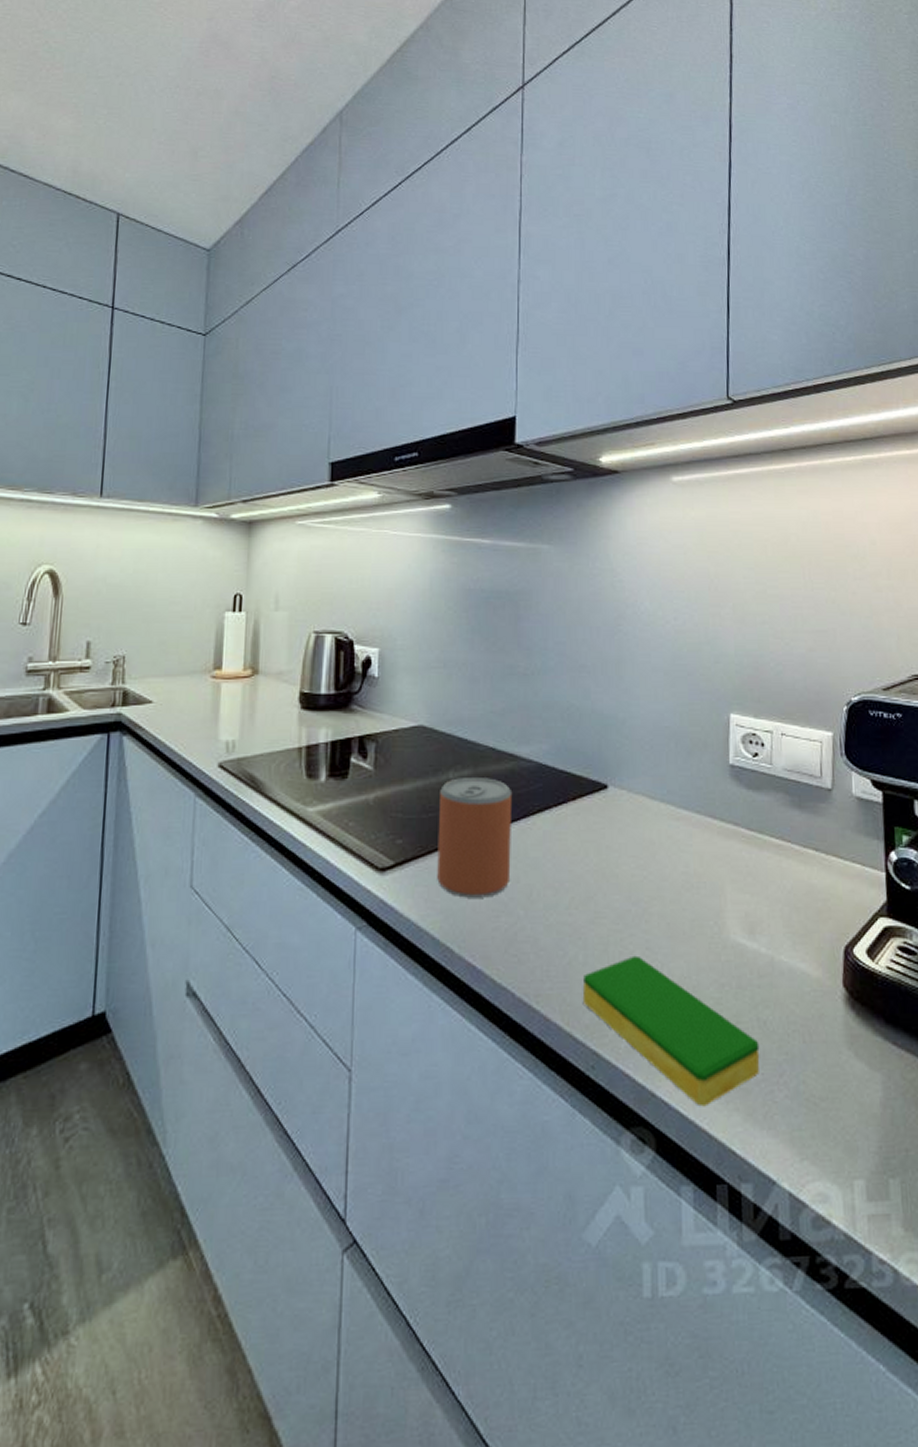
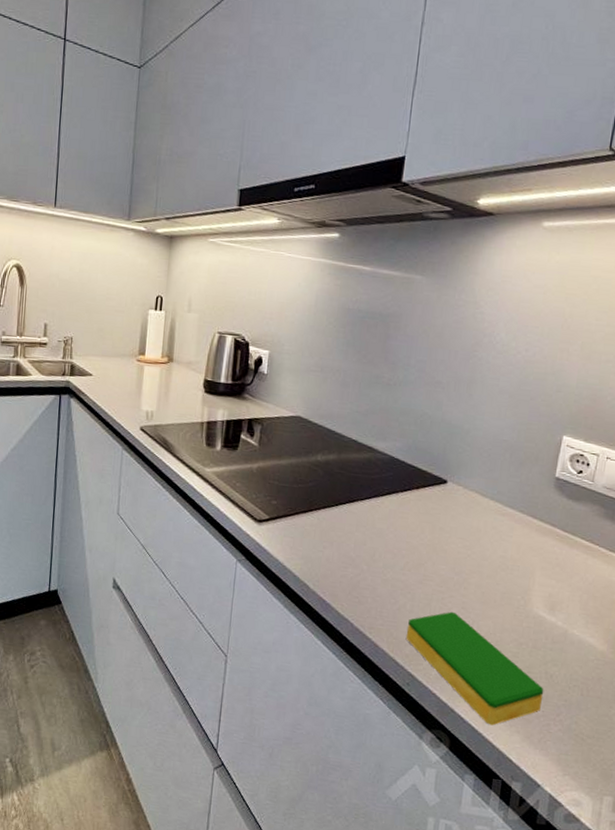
beverage can: present [437,778,513,898] -> none [301,460,368,553]

